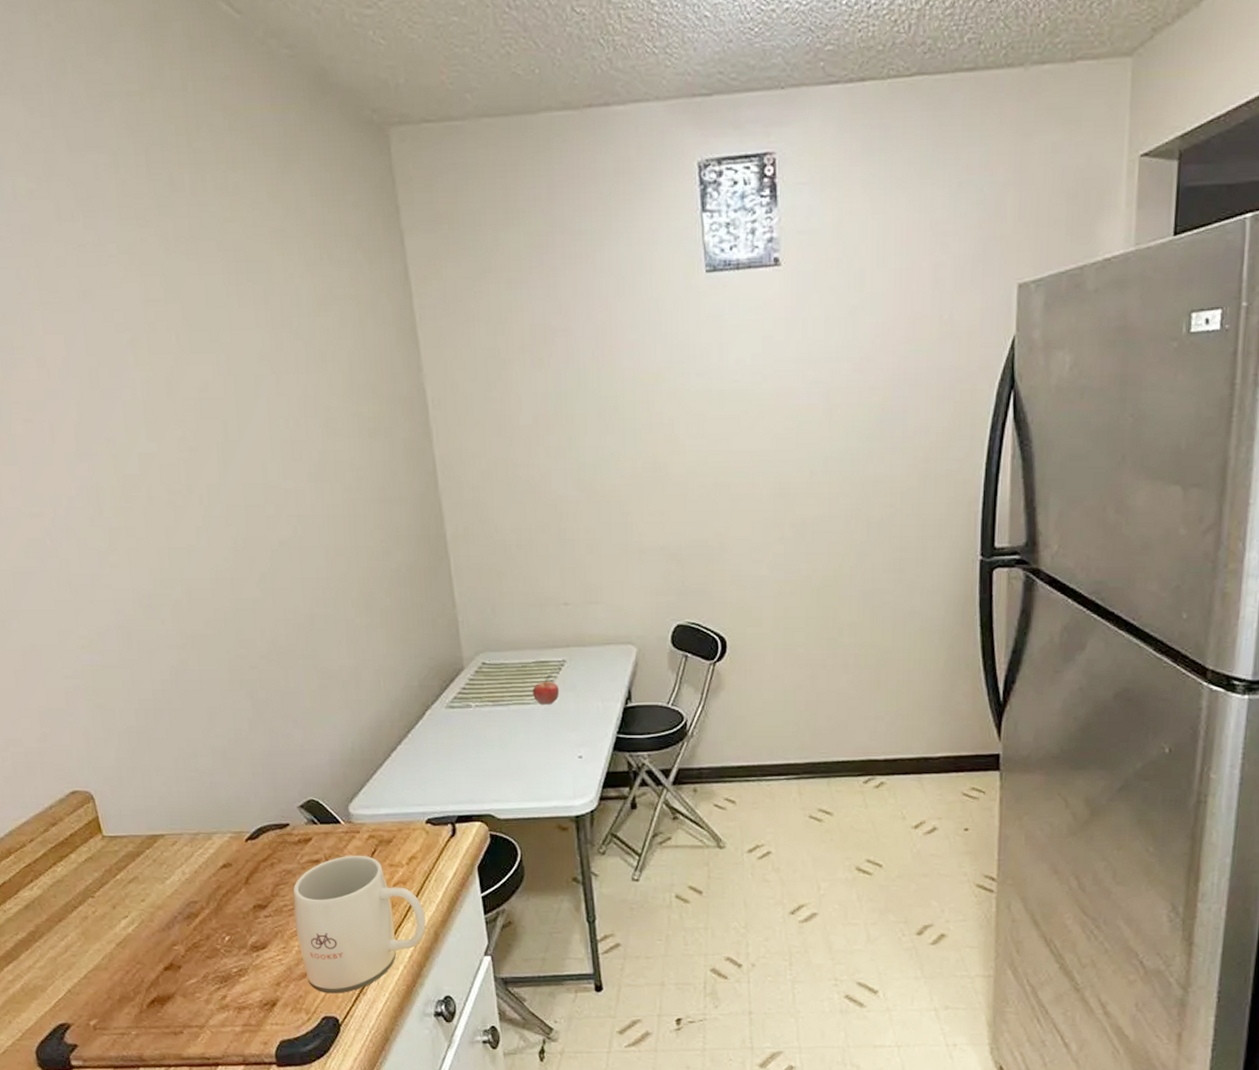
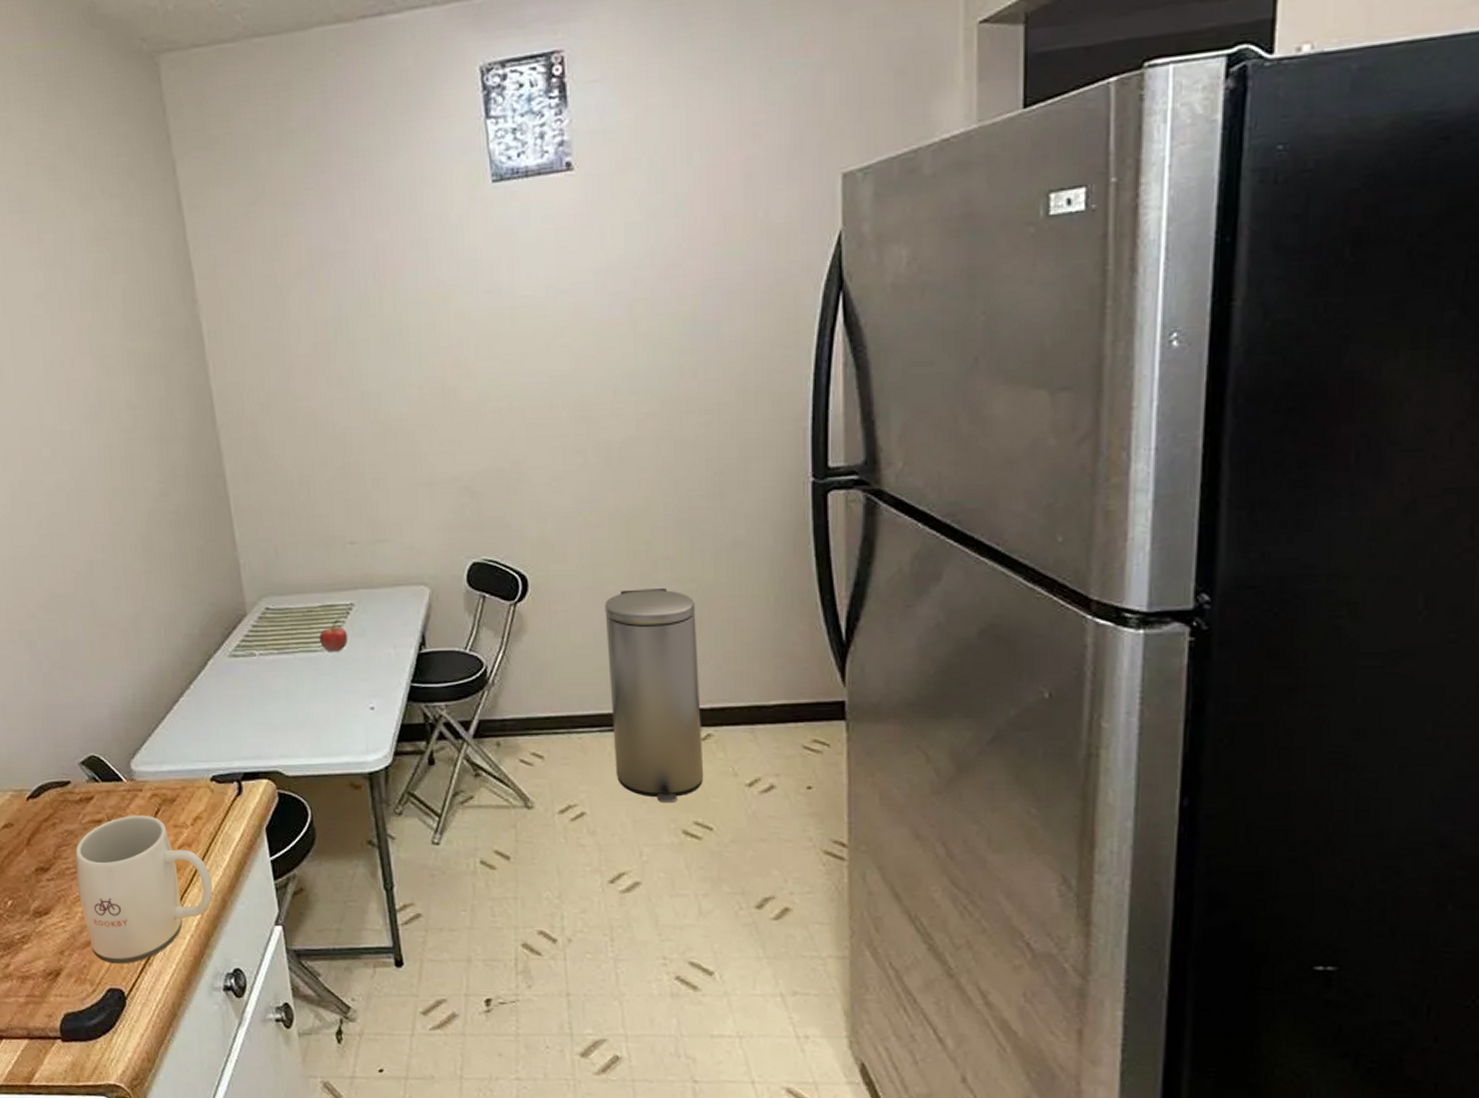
pedal bin: none [795,652,877,844] -> present [604,589,704,804]

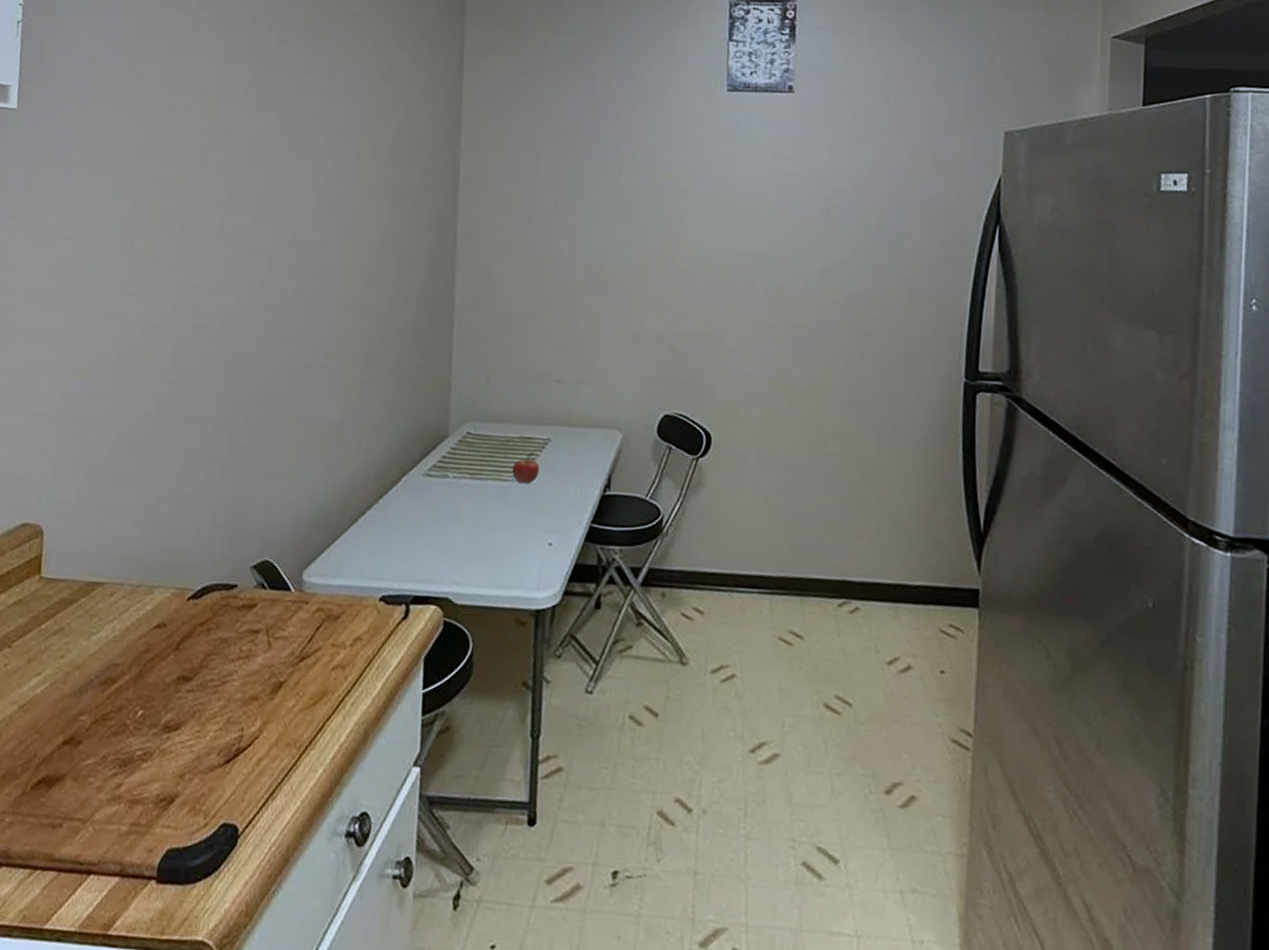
mug: present [75,814,213,964] -> none [214,628,359,796]
pedal bin: present [604,589,704,804] -> none [768,458,857,675]

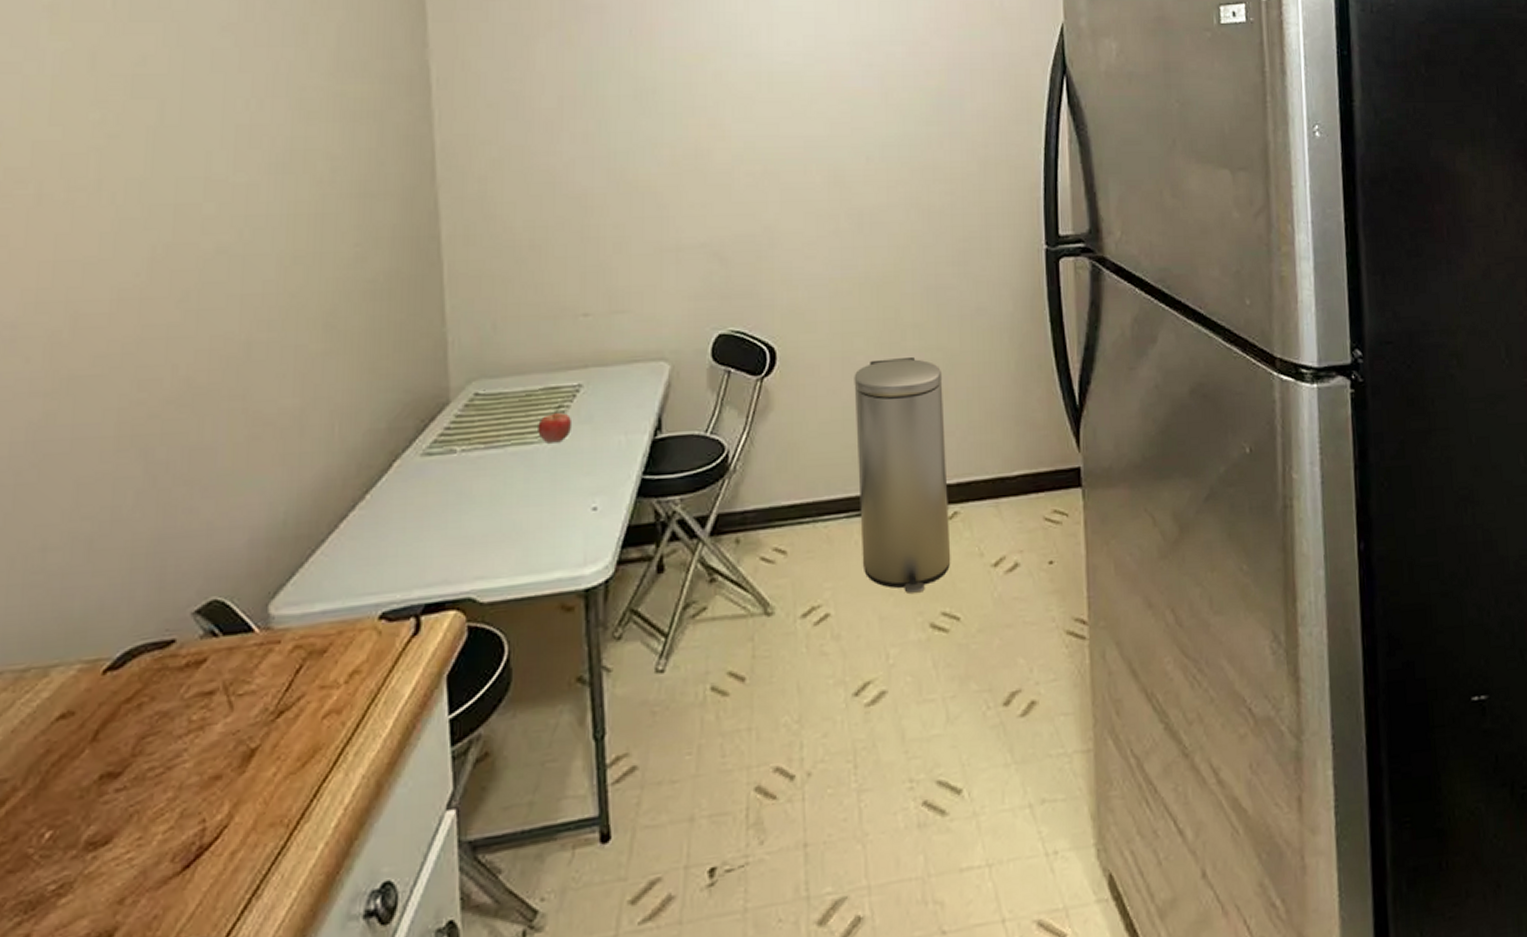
pedal bin: none [768,458,857,675] -> present [854,358,951,595]

